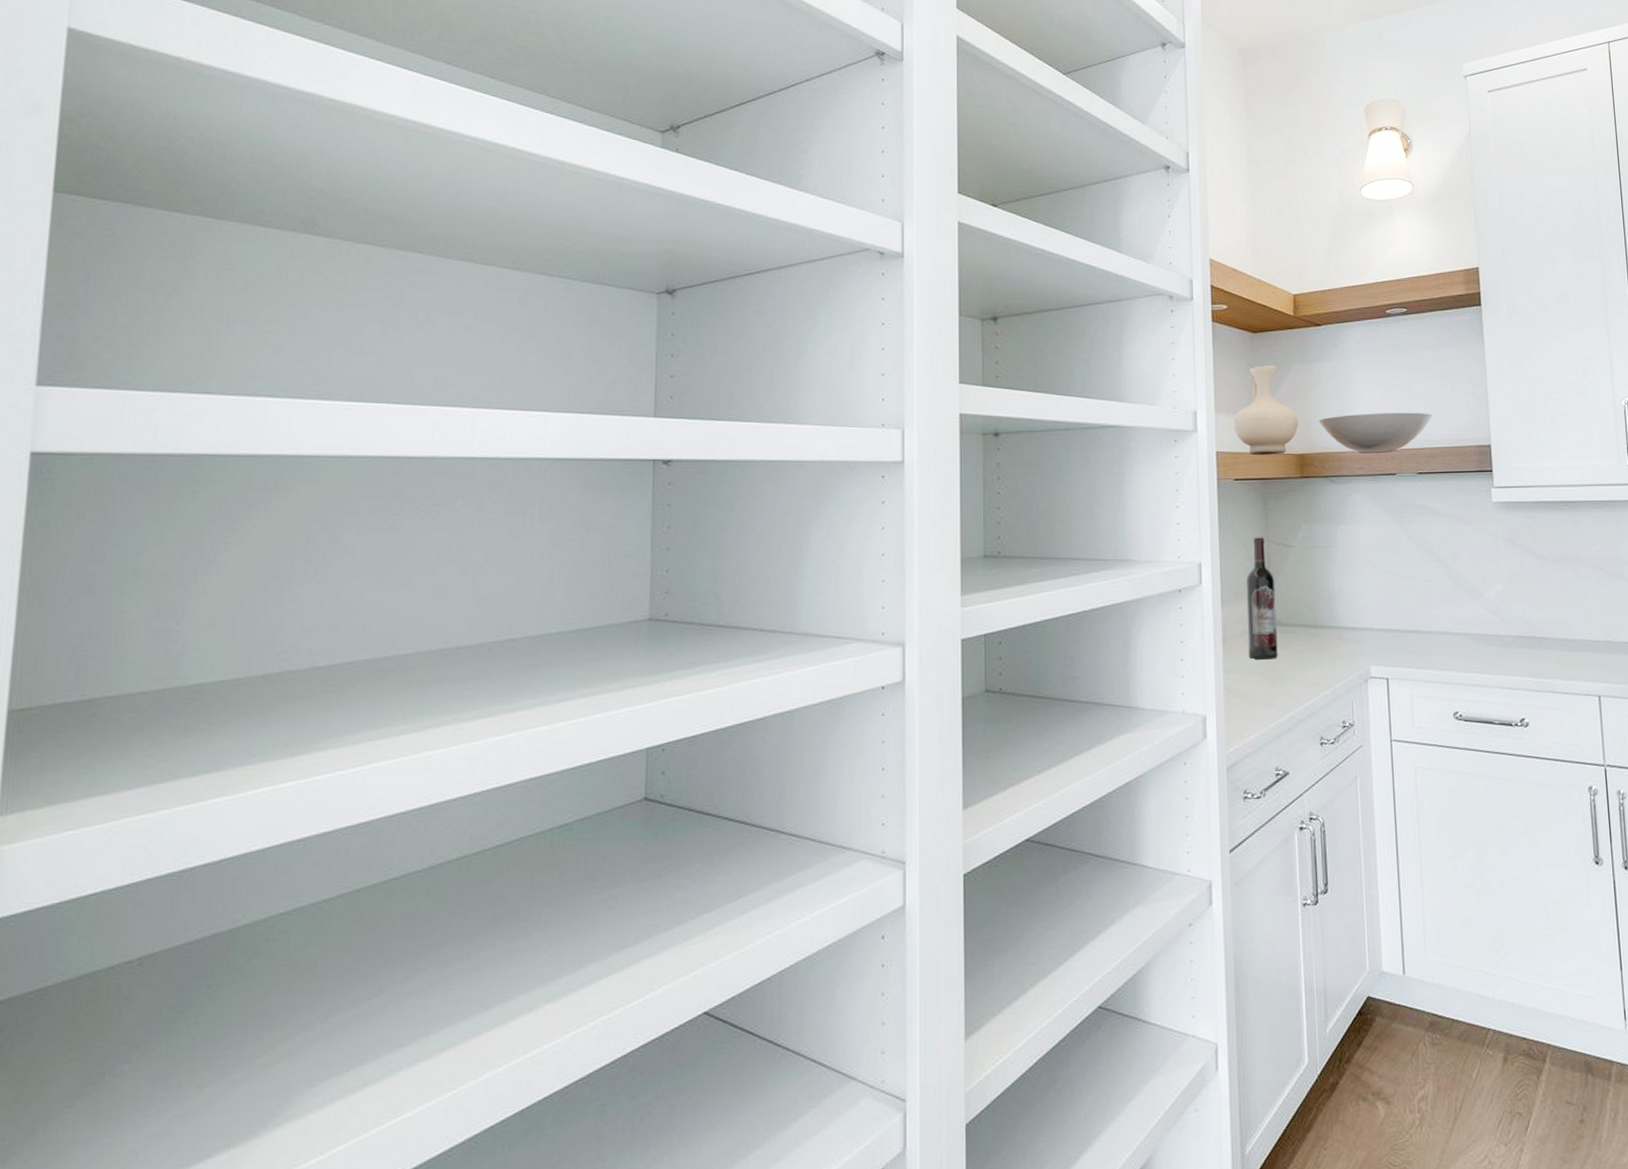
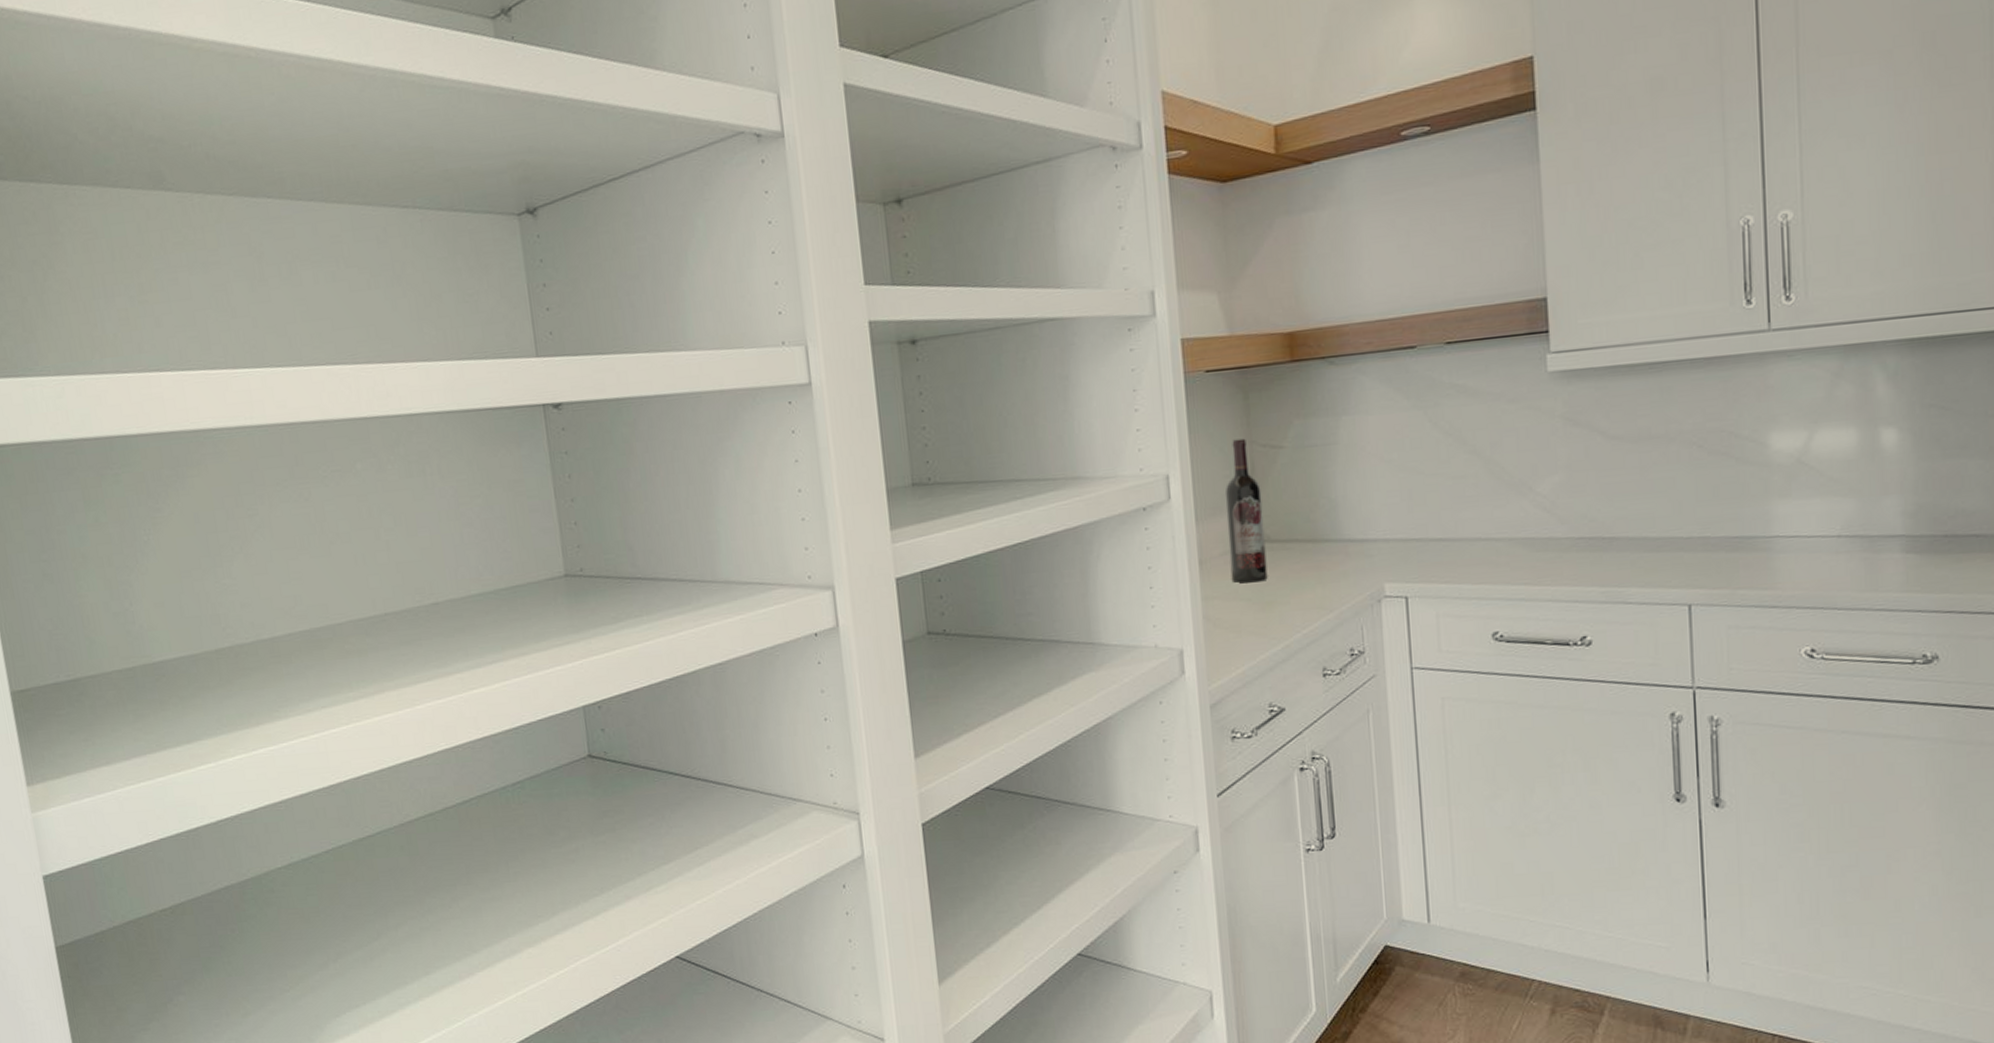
ceramic jug: present [1233,365,1299,456] -> none [1201,222,1286,339]
decorative bowl: present [1318,412,1433,455] -> none [1312,263,1466,326]

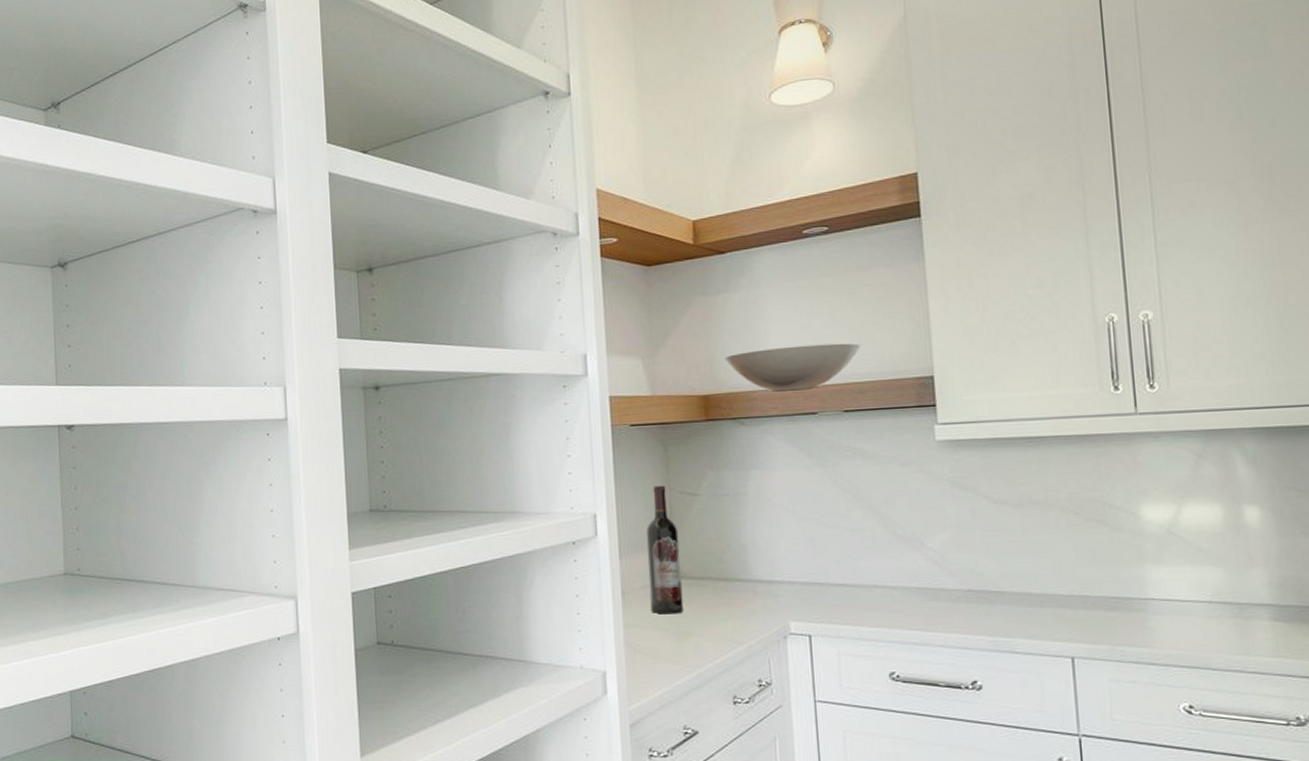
decorative bowl: none [1312,263,1466,326] -> present [724,343,861,393]

